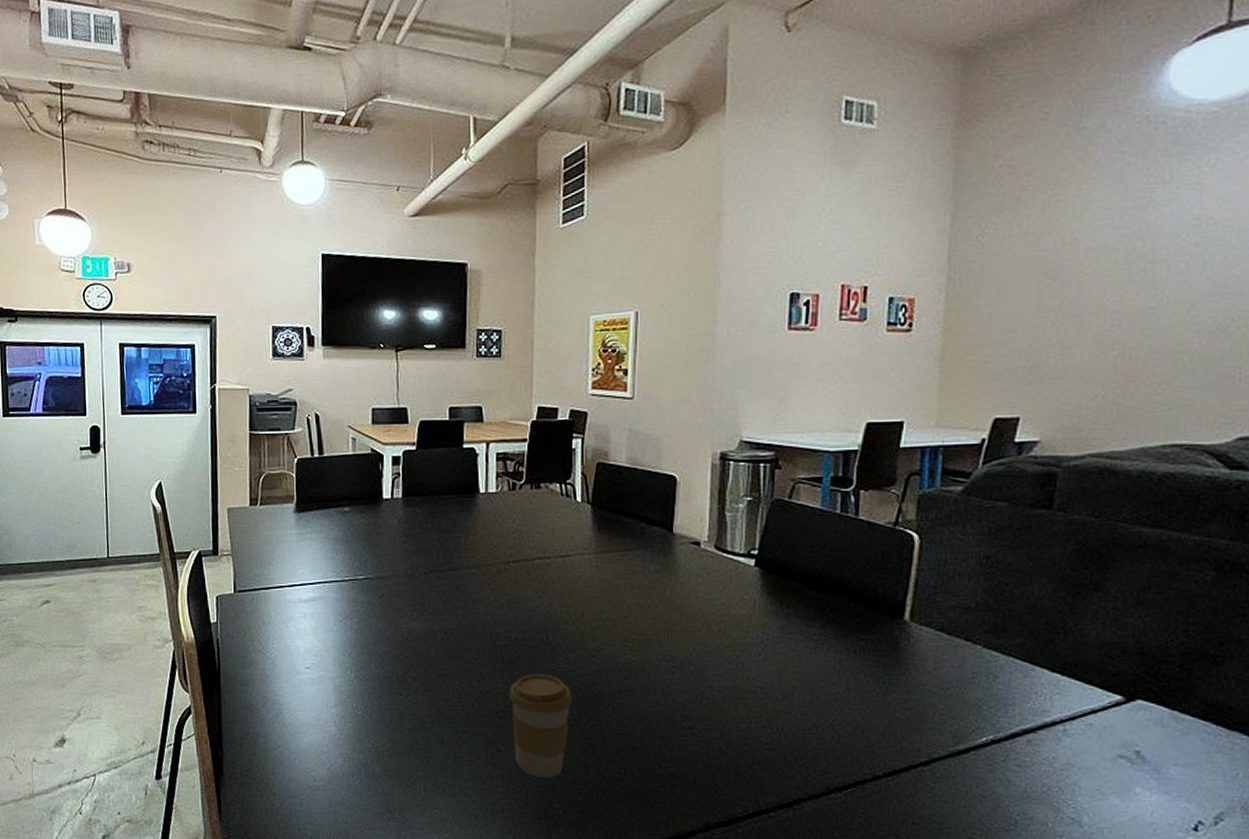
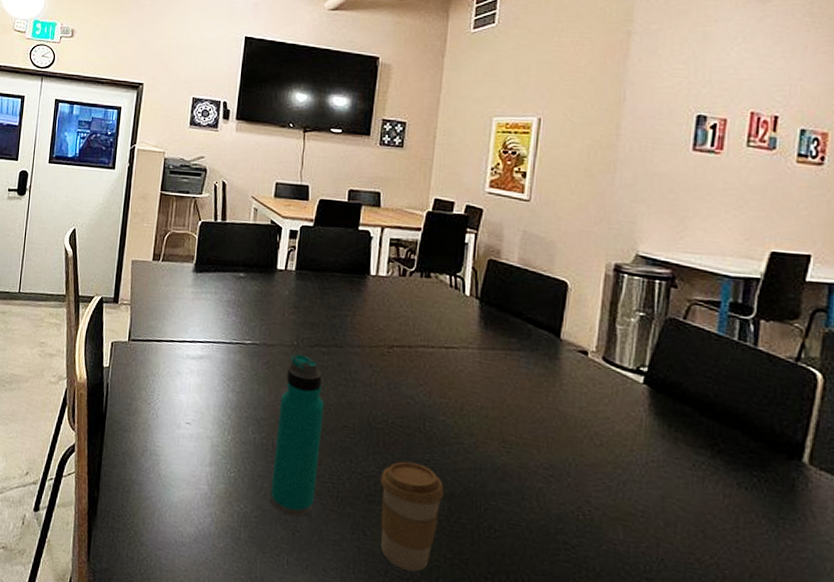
water bottle: none [400,582,446,744] -> present [270,353,325,517]

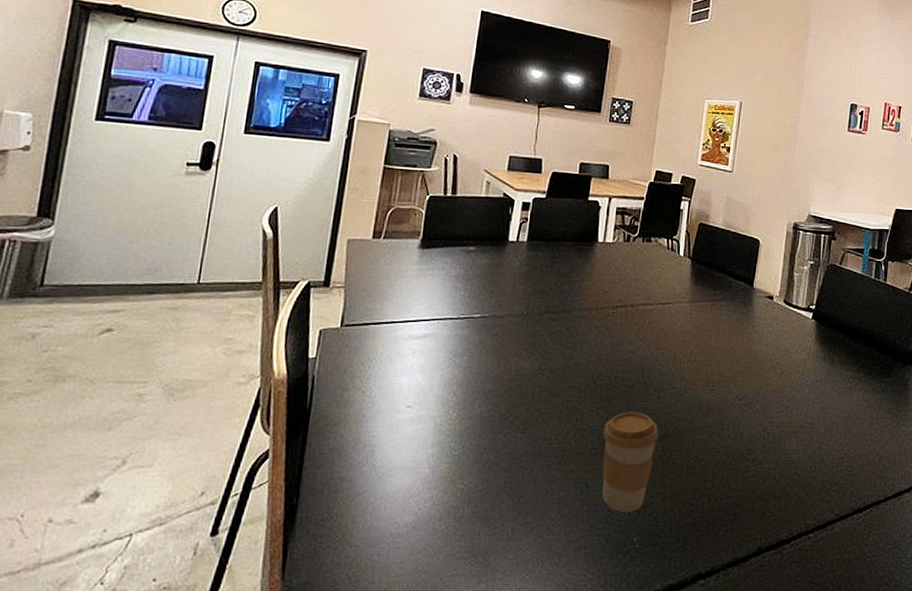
water bottle: present [270,353,325,517] -> none [496,322,553,483]

